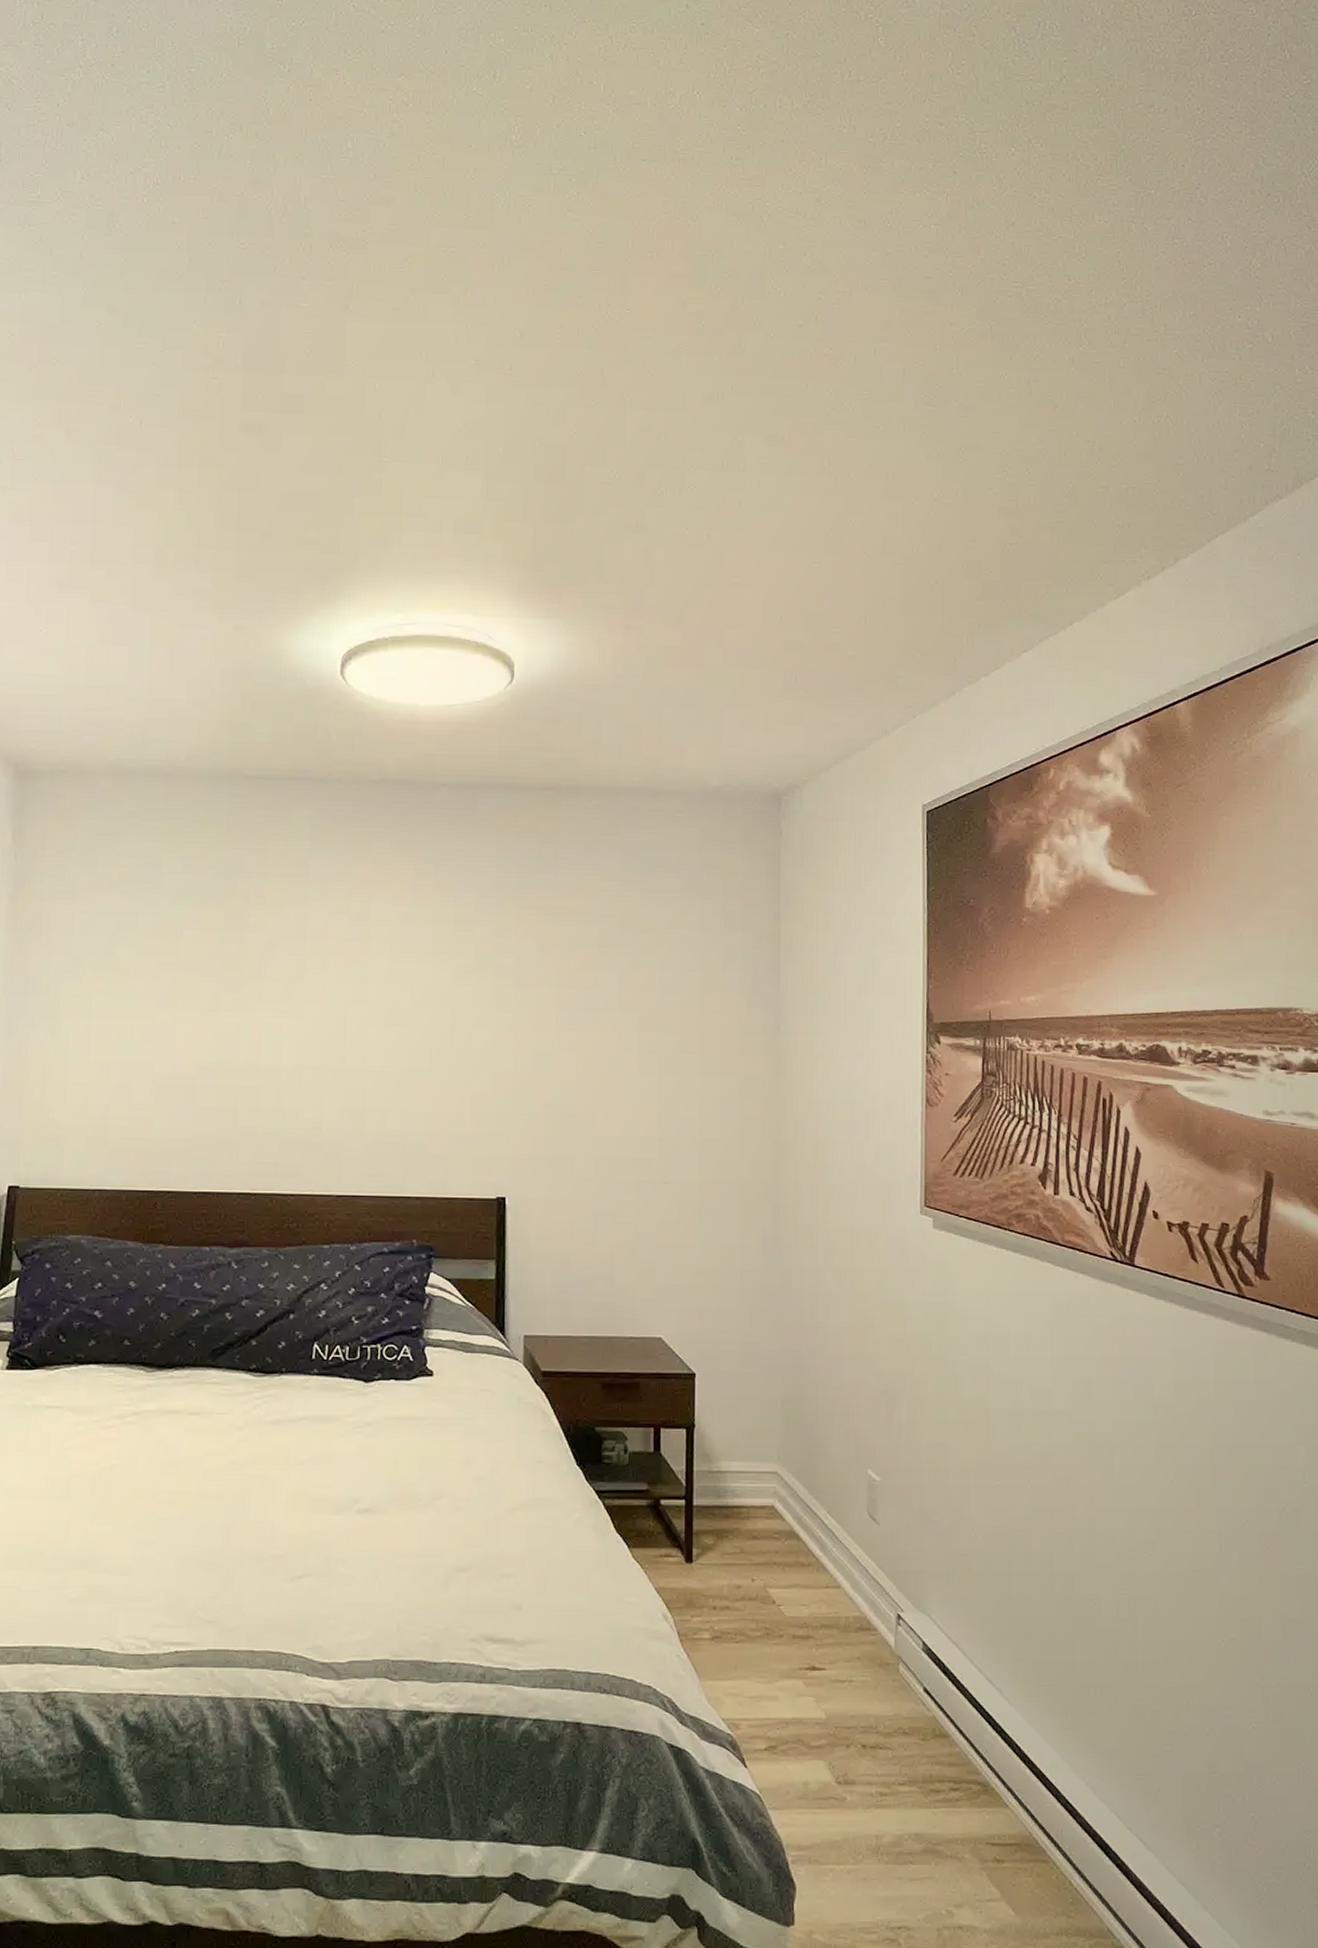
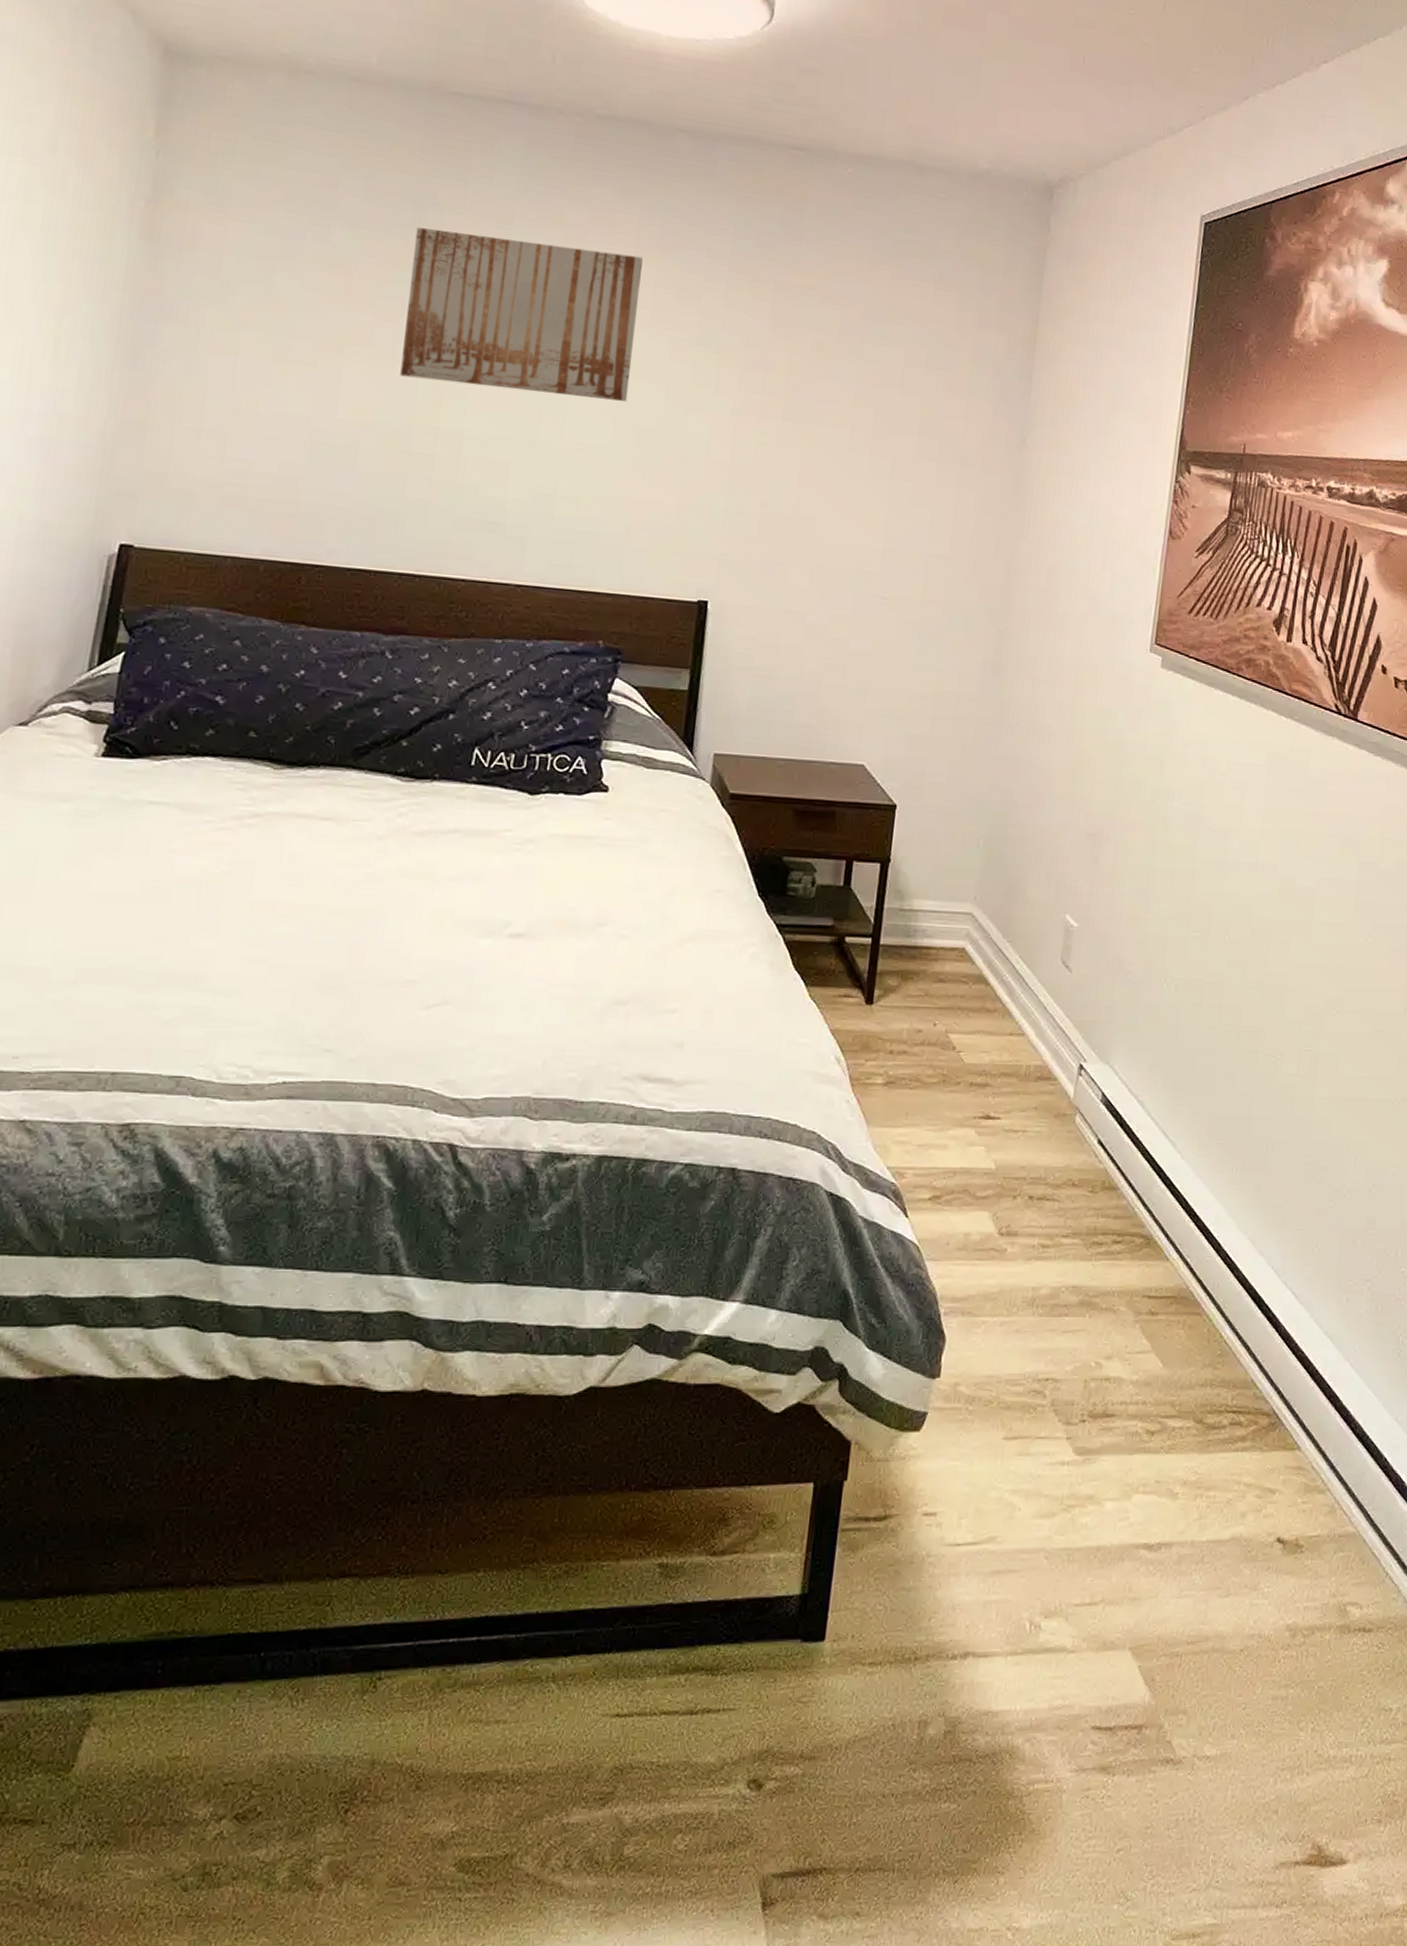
wall art: none [224,894,421,1026] -> present [400,227,643,401]

